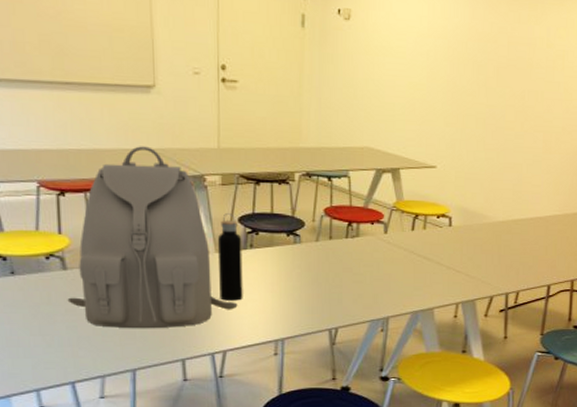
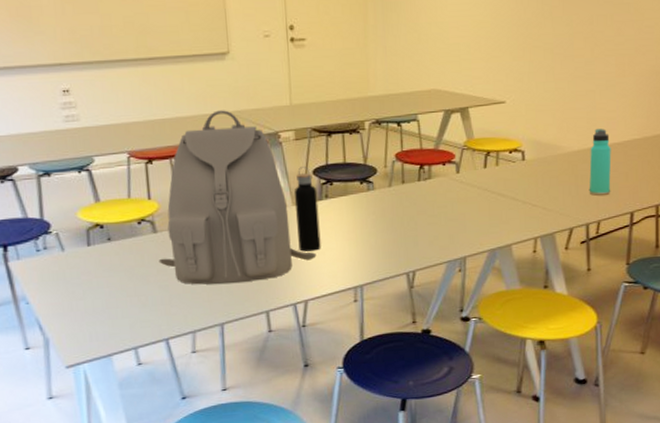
thermos bottle: none [510,202,534,268] -> present [589,129,612,197]

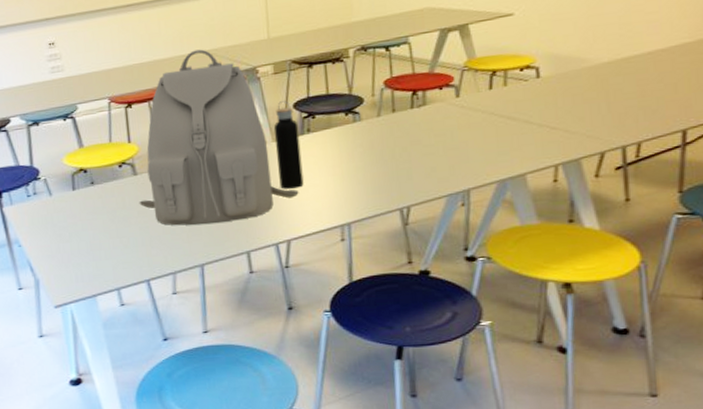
thermos bottle: present [589,129,612,197] -> none [624,34,654,114]

